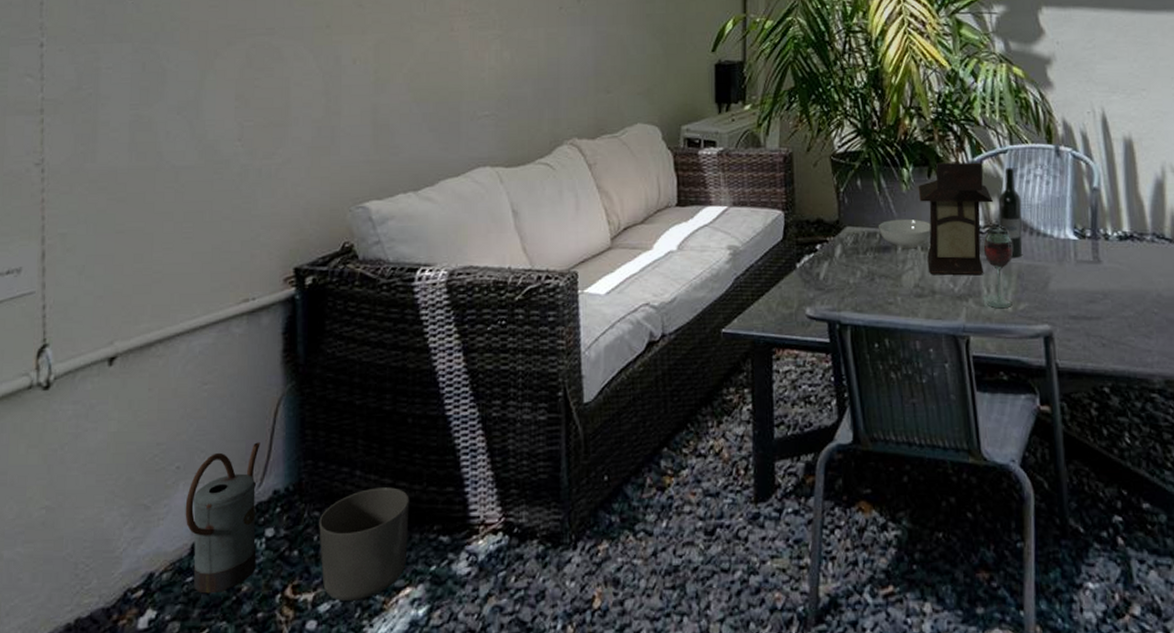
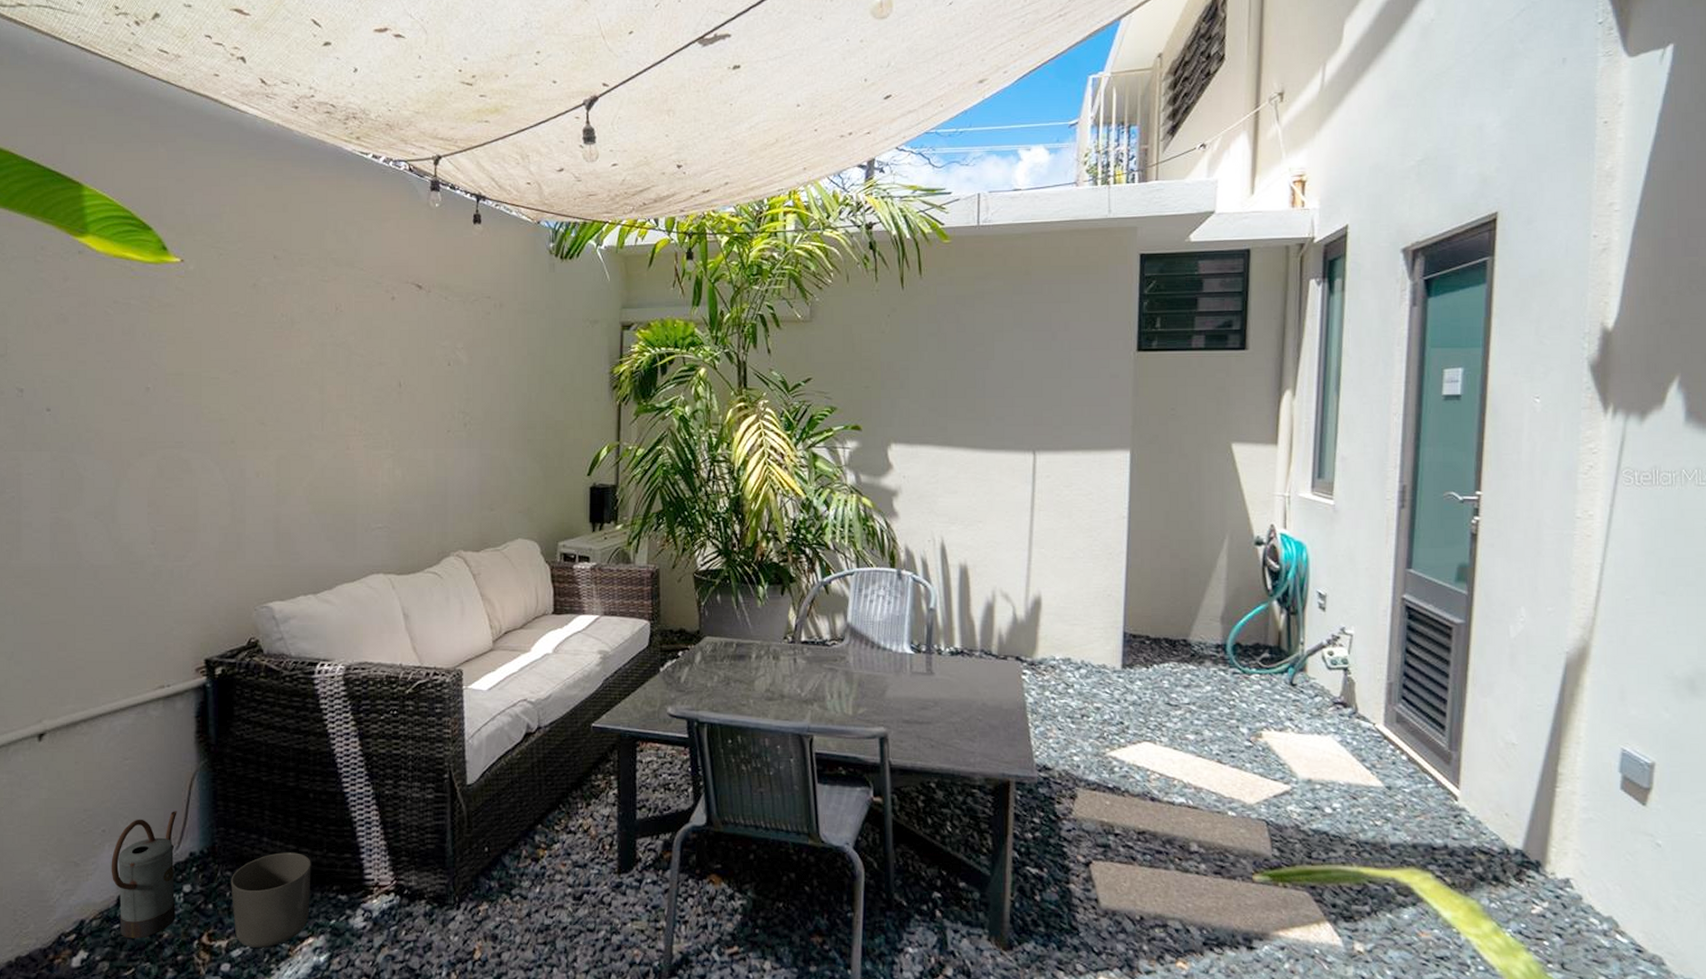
bowl: present [878,218,932,249] -> none [734,631,783,658]
lantern: present [918,160,993,276] -> none [772,580,839,683]
wineglass: present [983,227,1014,309] -> none [829,640,856,712]
wine bottle: present [998,168,1023,257] -> none [844,588,865,668]

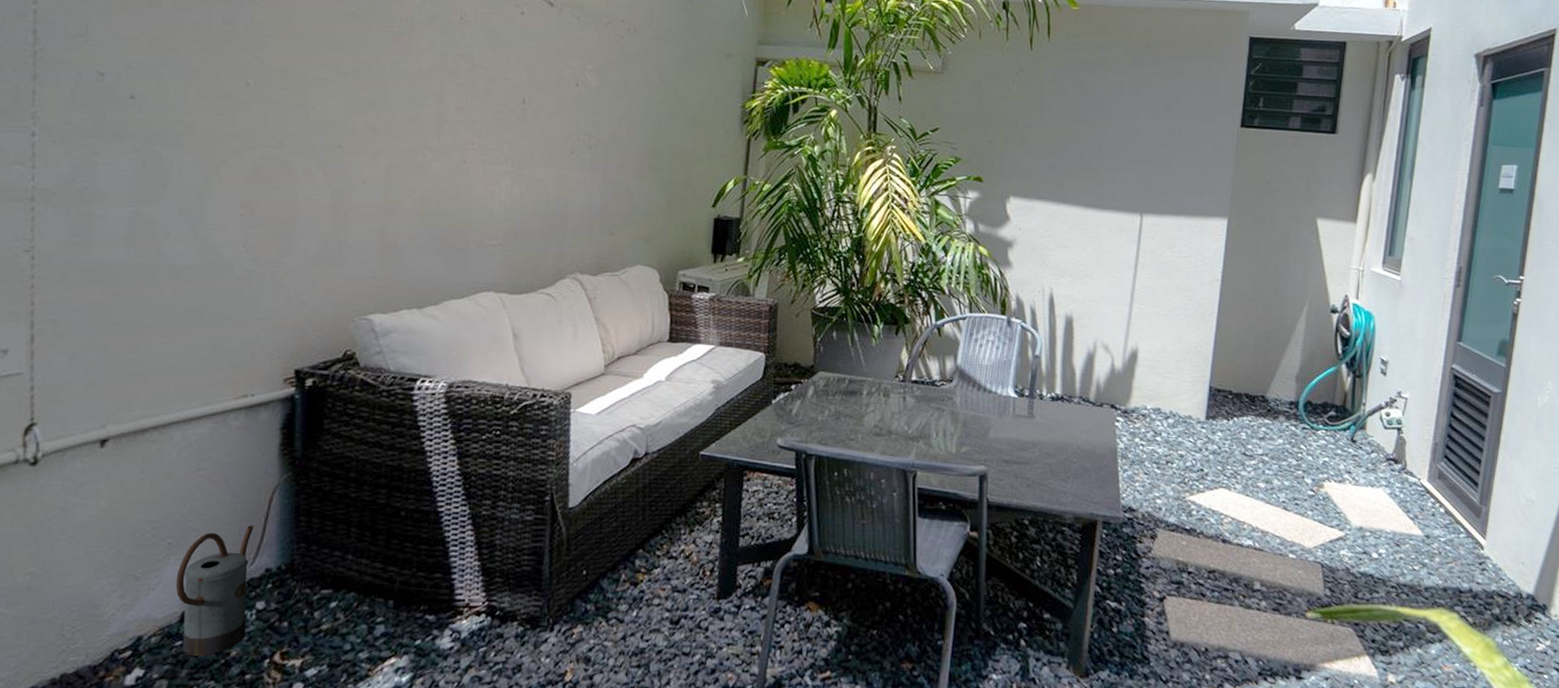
planter: present [231,852,311,949] -> none [309,571,399,668]

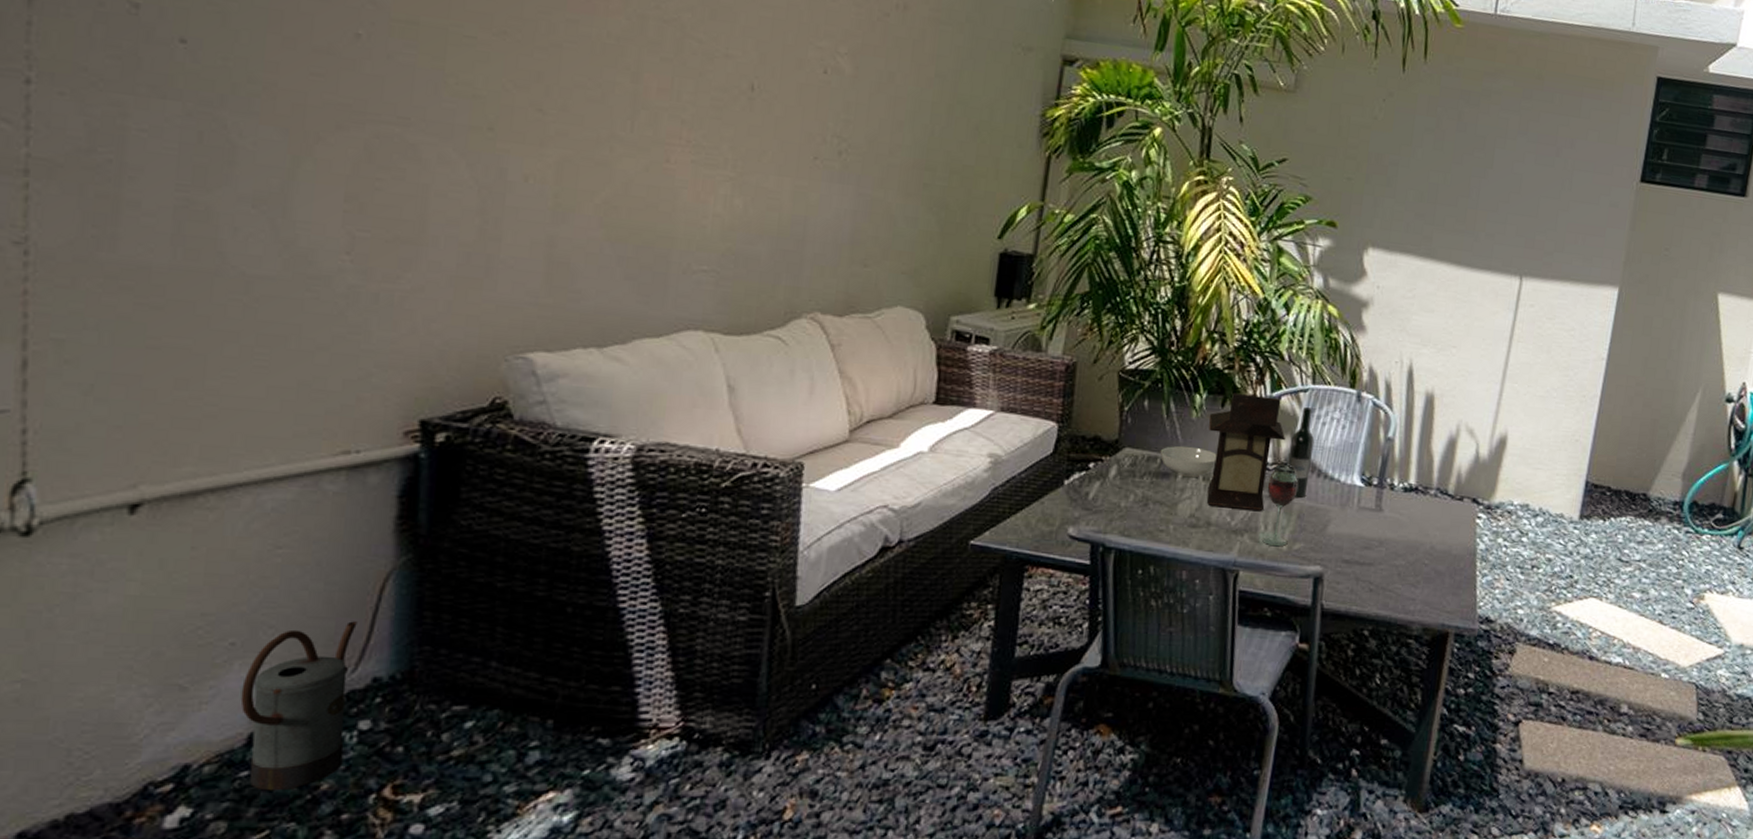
bowl: none [847,368,894,395] -> present [1160,445,1217,478]
lantern: none [886,322,949,421] -> present [1206,392,1285,512]
wineglass: none [935,381,963,450] -> present [1262,464,1299,547]
wine bottle: none [952,332,974,408] -> present [1287,407,1315,498]

